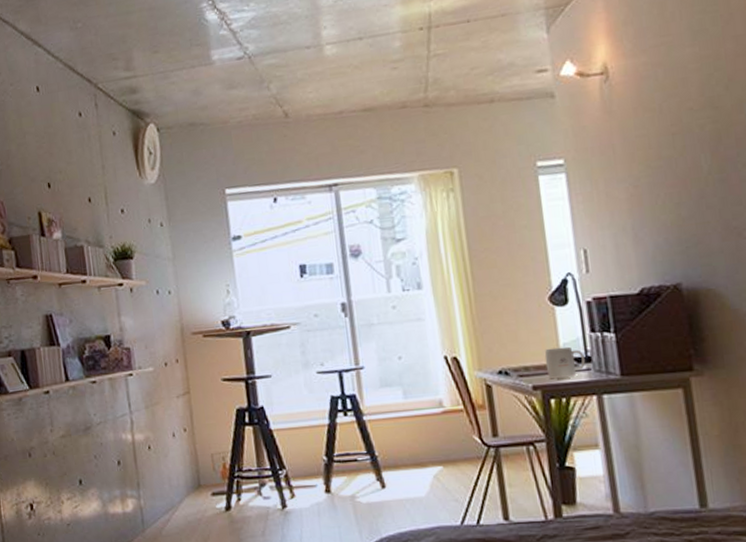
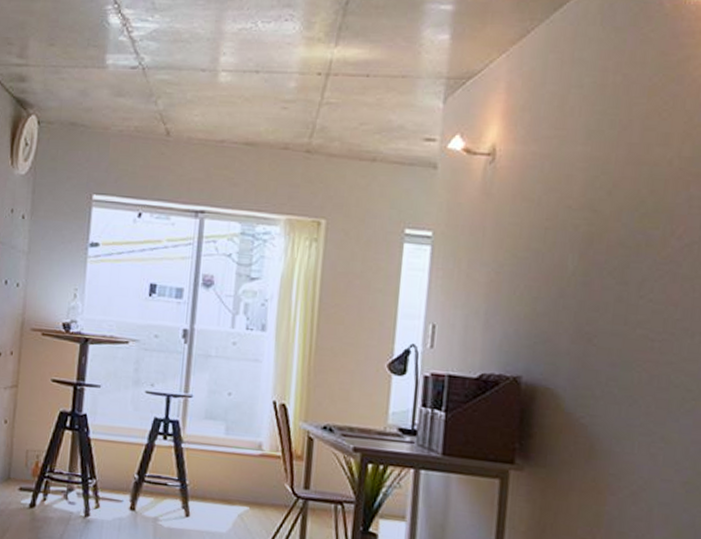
mug: present [544,346,586,379] -> none [370,414,412,447]

